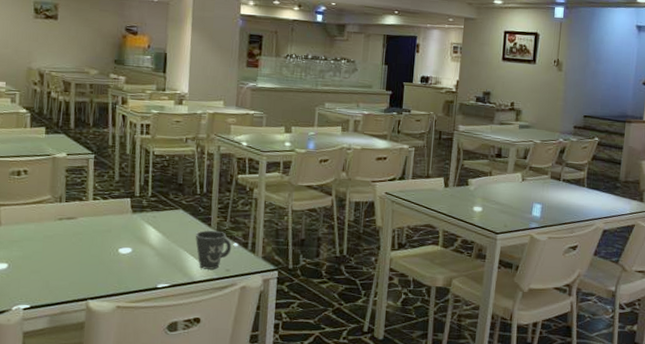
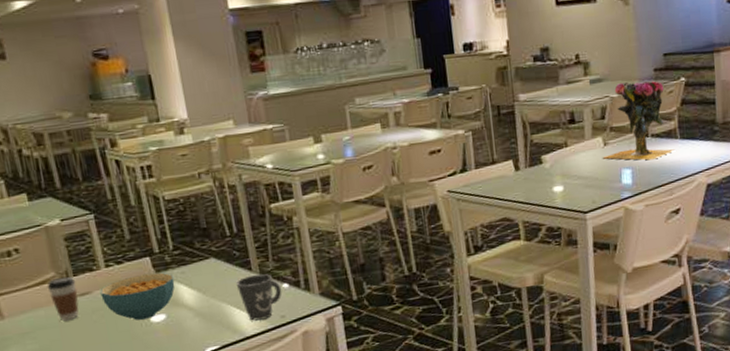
coffee cup: none [42,200,66,238] -> present [47,276,79,322]
cereal bowl: none [83,211,146,250] -> present [100,272,175,320]
vase: none [519,132,581,201] -> present [603,81,676,160]

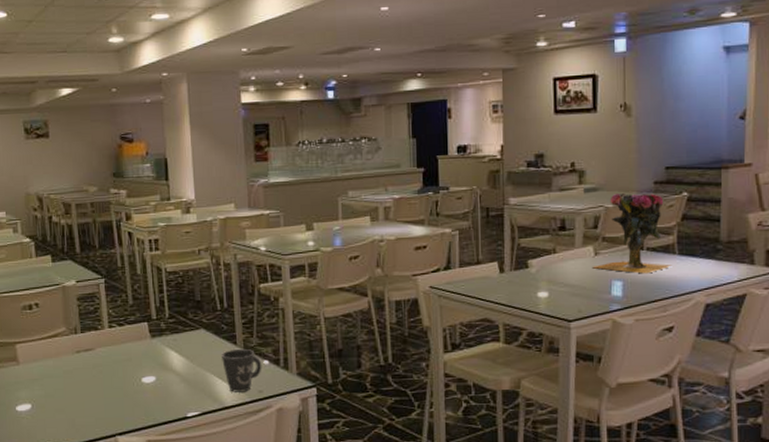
coffee cup: present [47,276,79,322] -> none [58,332,83,373]
cereal bowl: present [100,272,175,320] -> none [101,337,167,379]

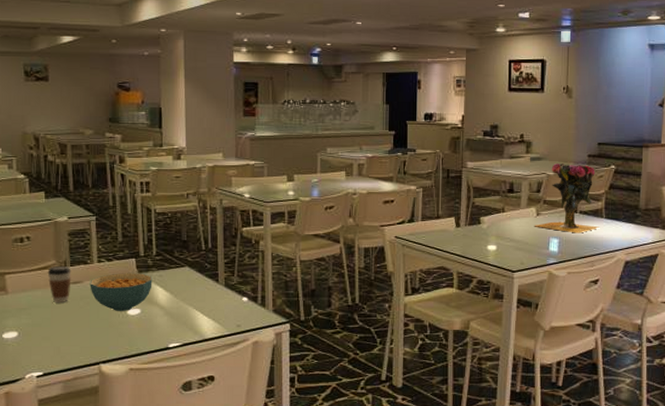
coffee cup: none [58,332,83,373] -> present [47,265,71,303]
cereal bowl: none [101,337,167,379] -> present [90,273,152,311]
mug: present [220,348,262,392] -> none [203,286,241,326]

